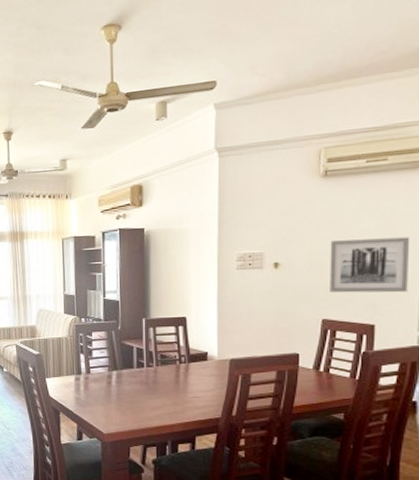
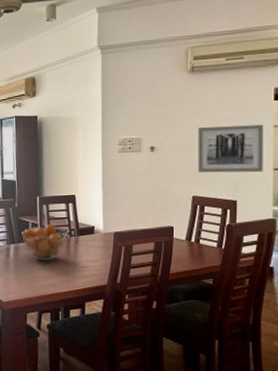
fruit basket: none [125,350,176,390] -> present [21,224,67,261]

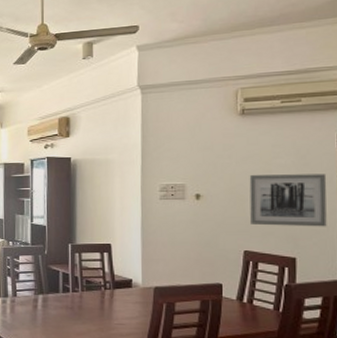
fruit basket: present [21,224,67,261] -> none [51,275,102,315]

